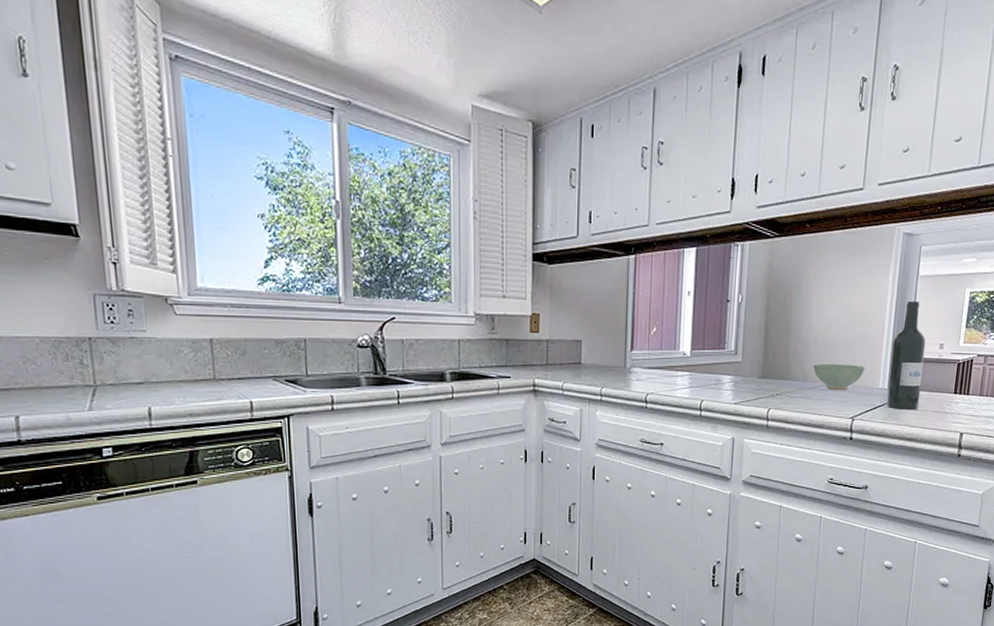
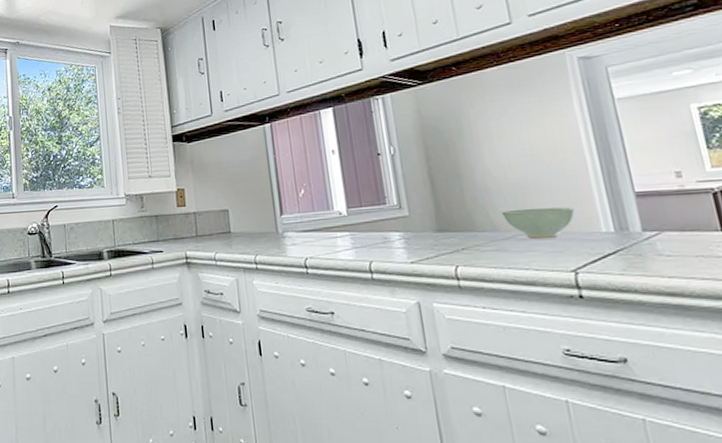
wine bottle: present [887,300,926,410] -> none [603,126,672,257]

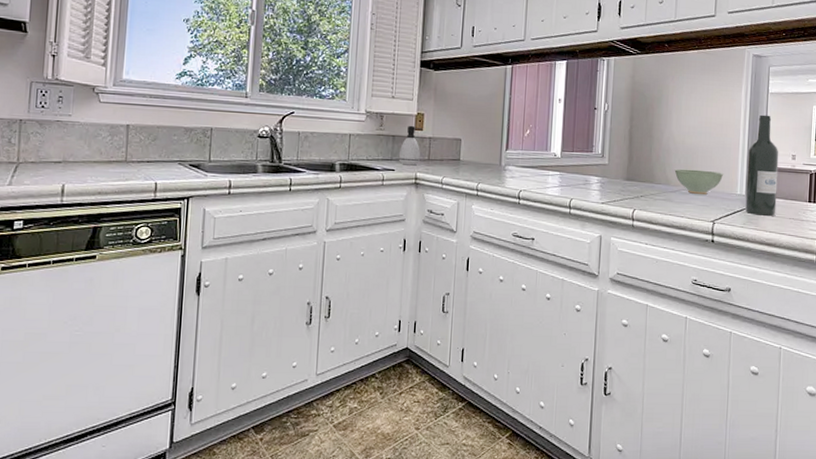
soap dispenser: none [164,202,189,245] -> present [398,125,423,166]
wine bottle: none [603,126,672,257] -> present [745,114,779,216]

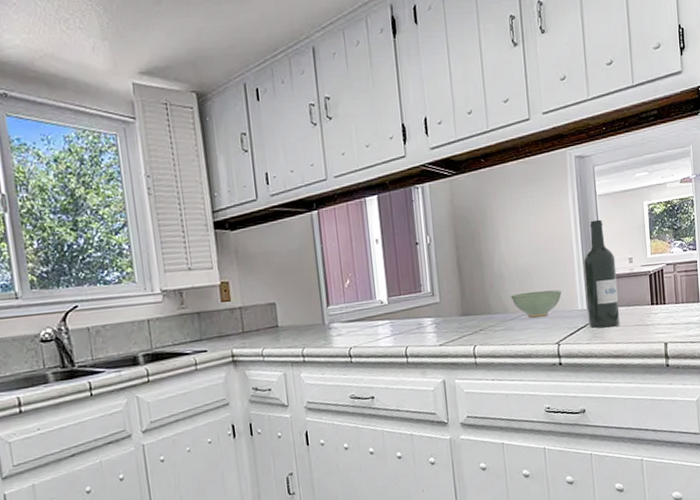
soap dispenser: present [398,125,423,166] -> none [208,297,235,343]

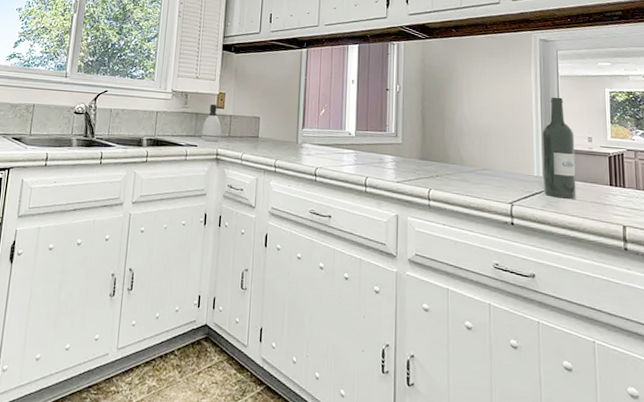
soap dispenser: none [208,297,235,343] -> present [201,103,224,142]
bowl: present [510,289,562,318] -> none [468,149,519,176]

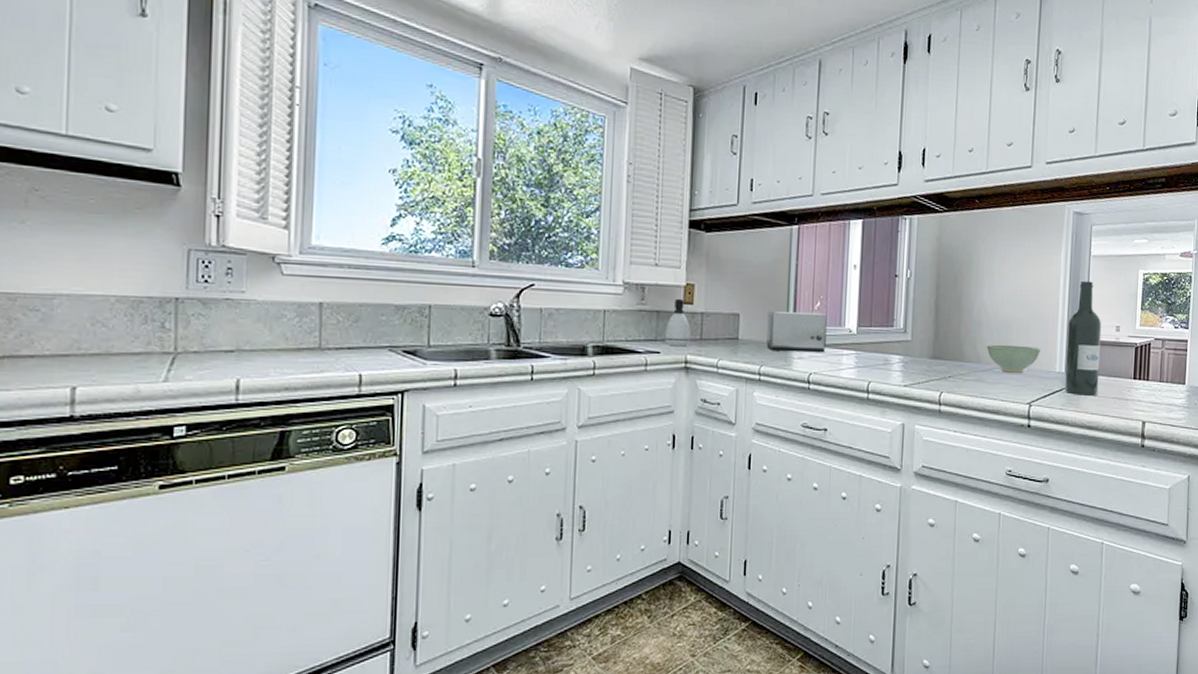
toaster: none [281,116,331,151] -> present [766,311,827,353]
bowl: none [468,149,519,176] -> present [986,344,1042,374]

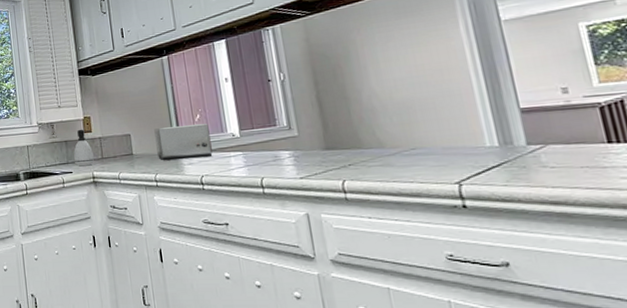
bowl: present [986,344,1042,374] -> none [386,124,460,155]
wine bottle: present [1065,280,1102,396] -> none [488,46,556,169]

